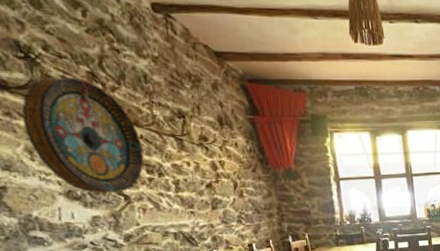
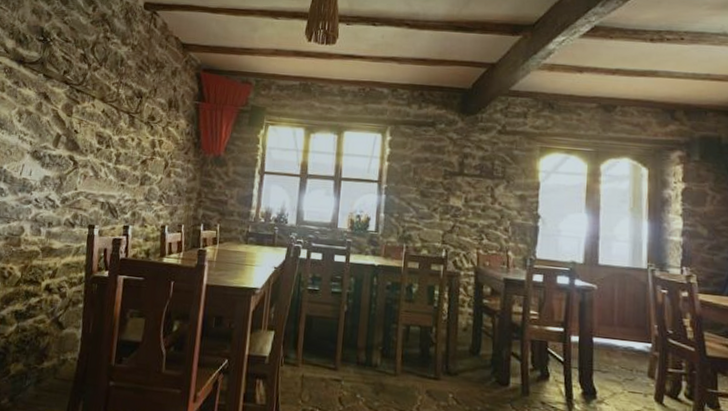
decorative shield: present [21,78,144,194] -> none [22,57,103,158]

